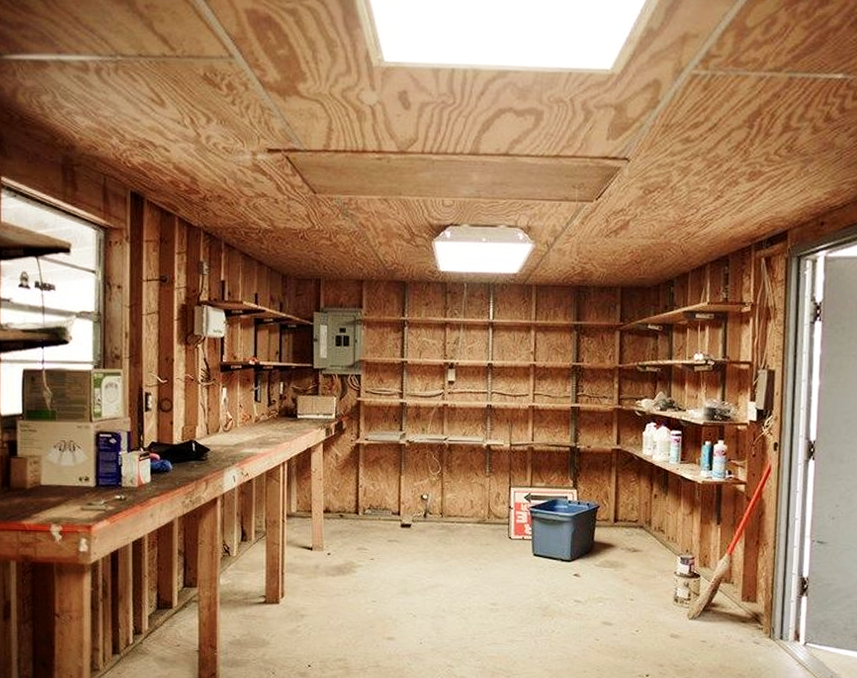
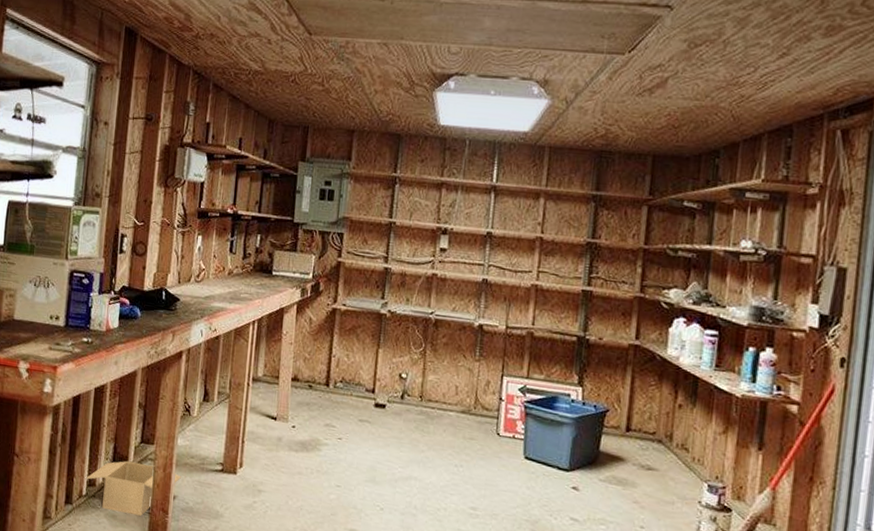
cardboard box: none [131,605,226,655] -> present [86,460,181,516]

